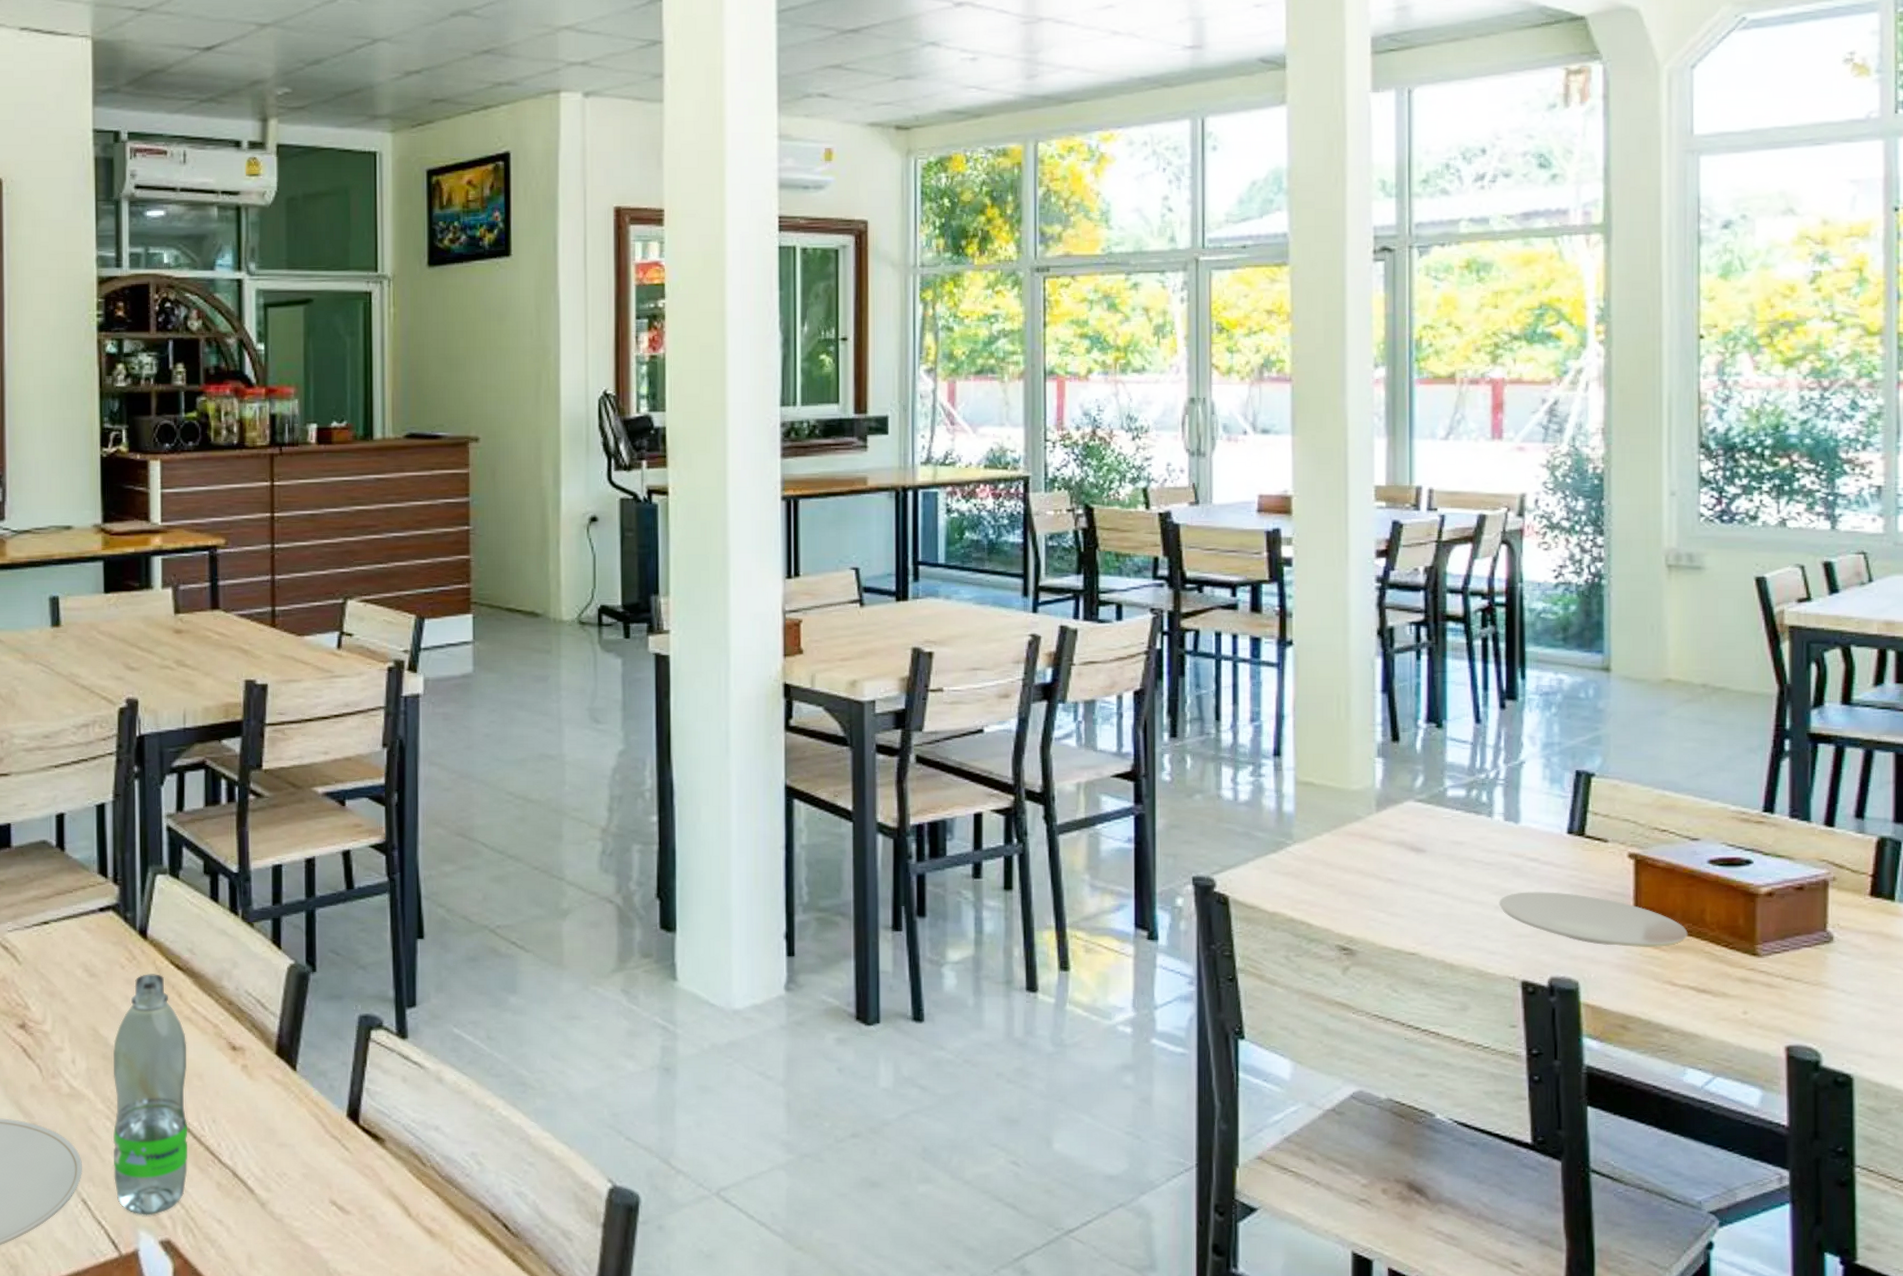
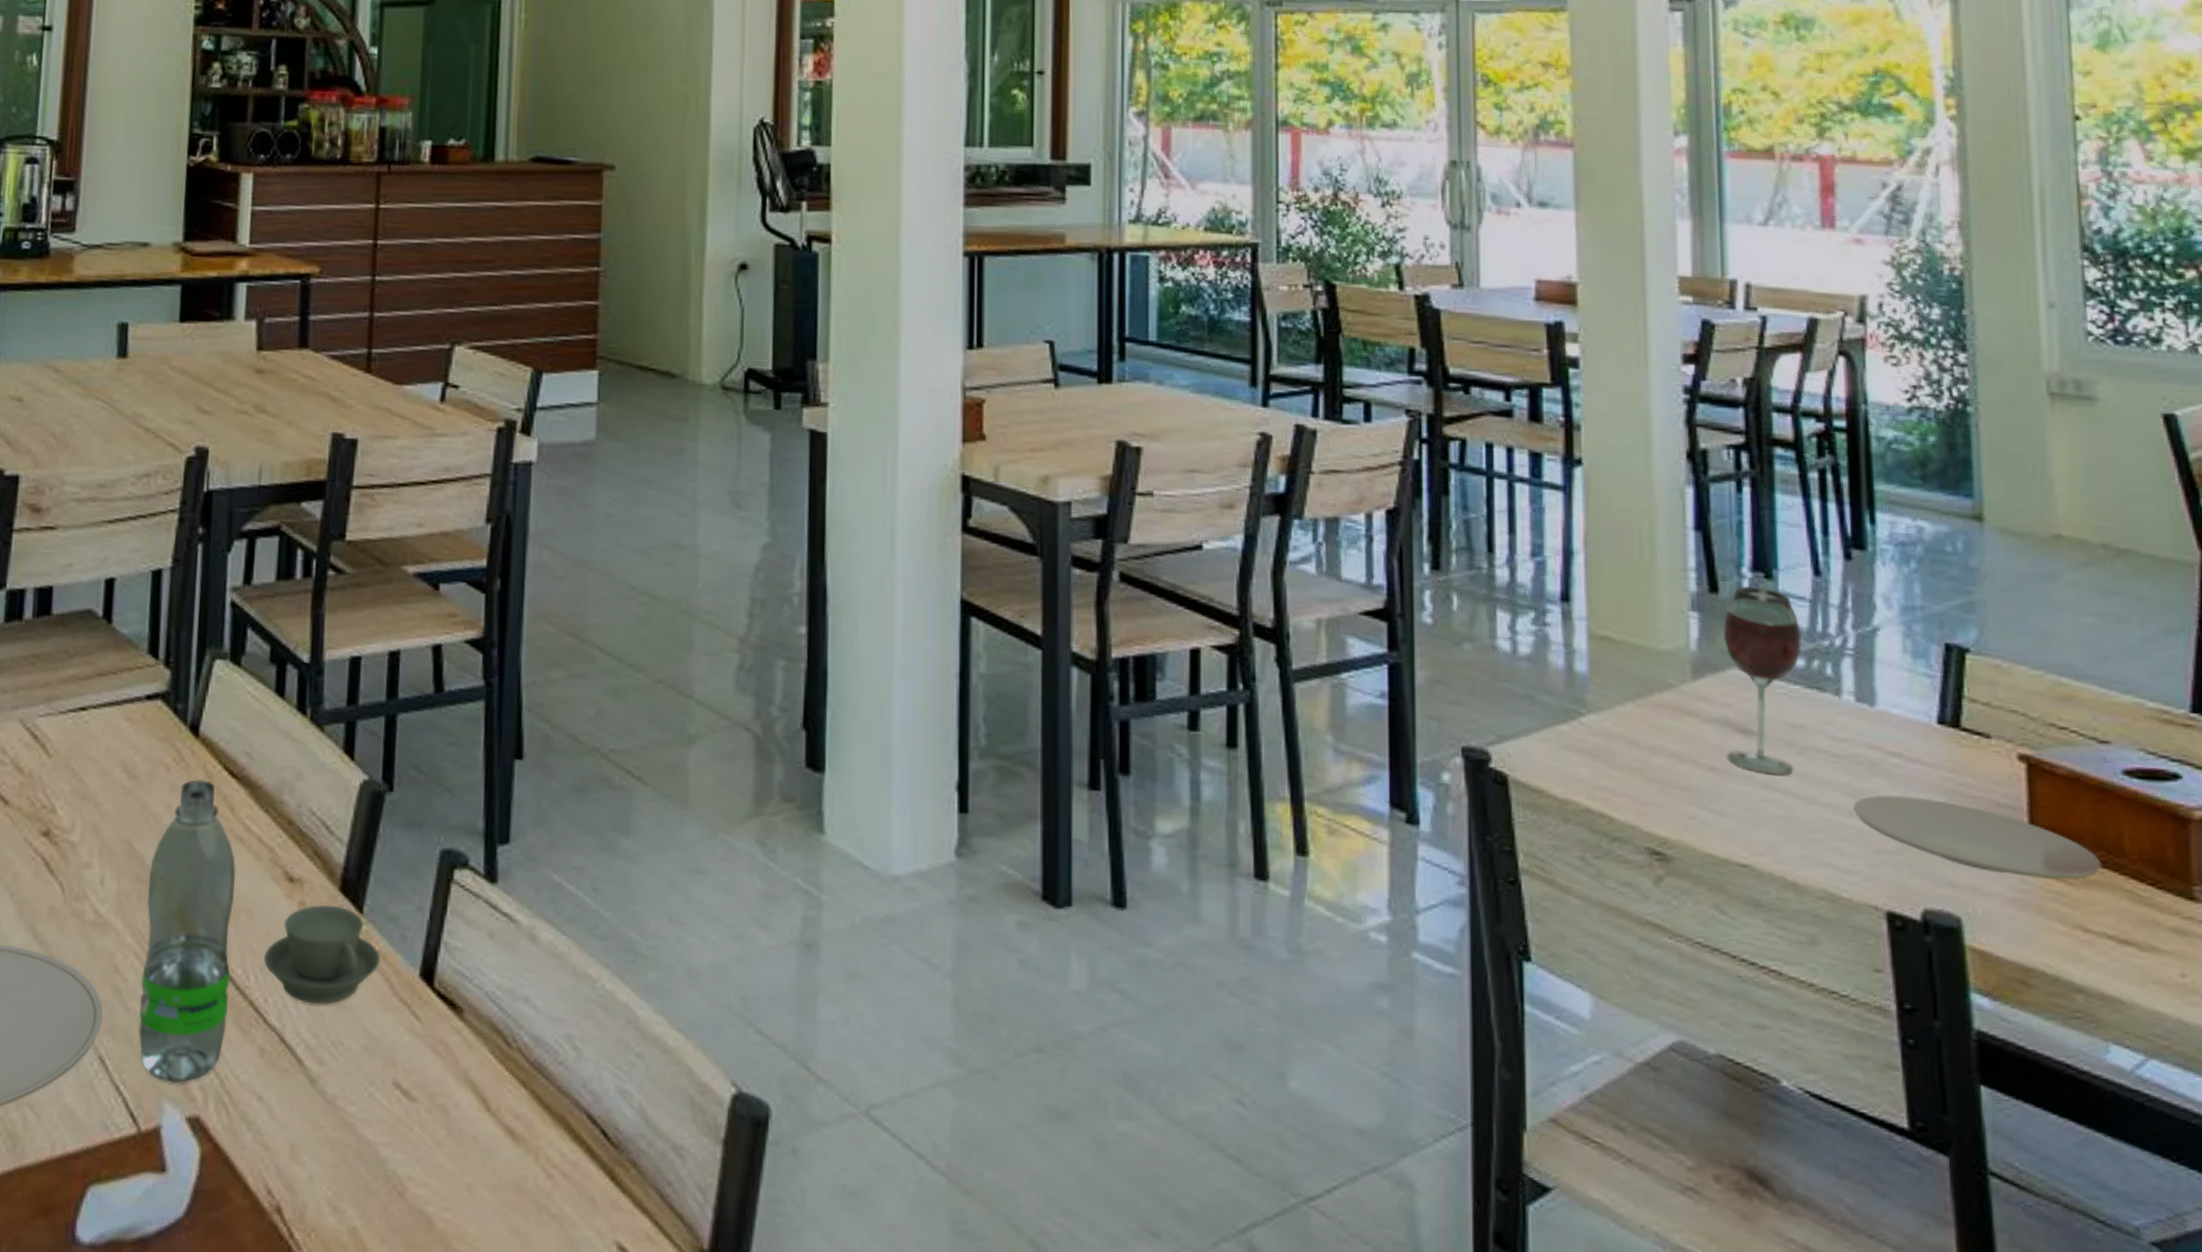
cup: none [216,1066,314,1144] -> present [264,905,381,1004]
wineglass: none [1401,734,1464,882] -> present [1722,585,1803,775]

